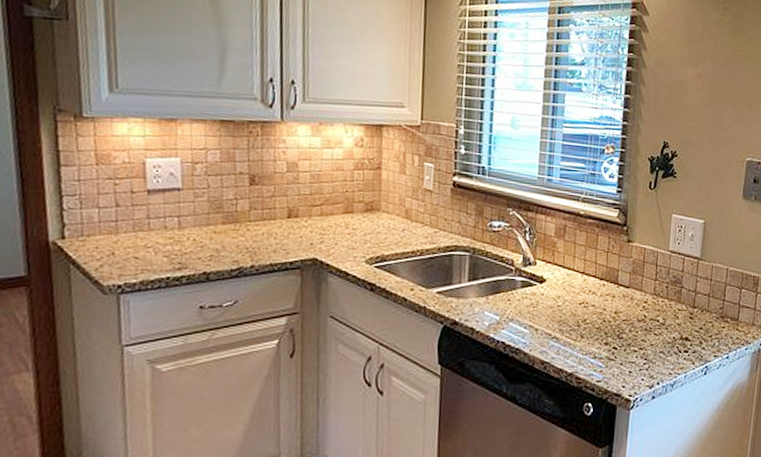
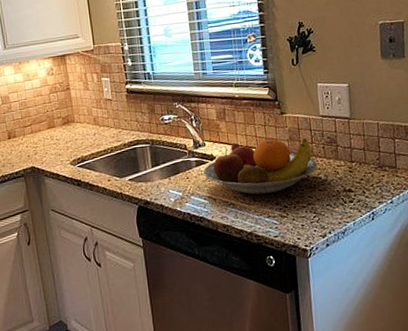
fruit bowl: none [528,267,658,331] -> present [203,138,318,195]

